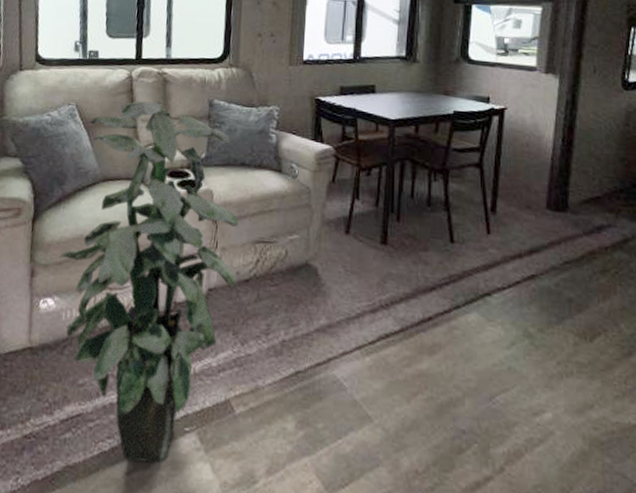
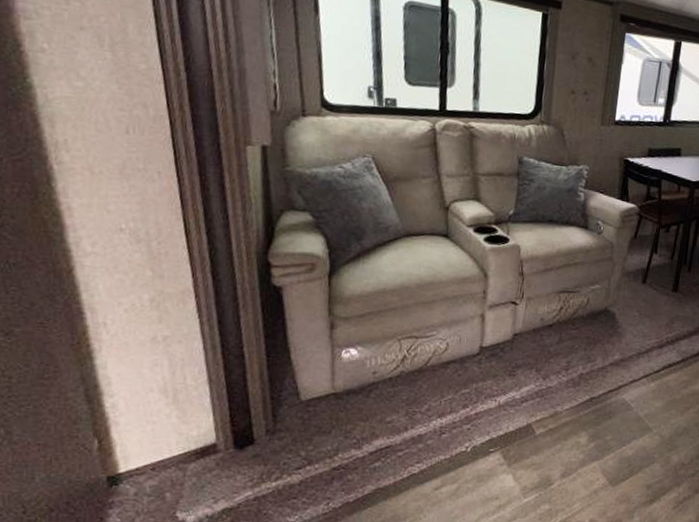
indoor plant: present [60,101,239,464] -> none [361,155,545,479]

